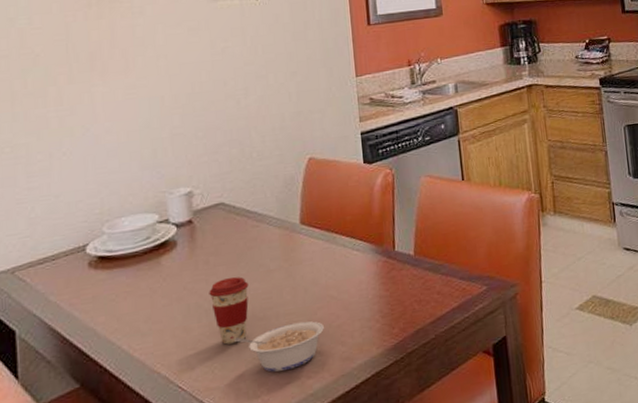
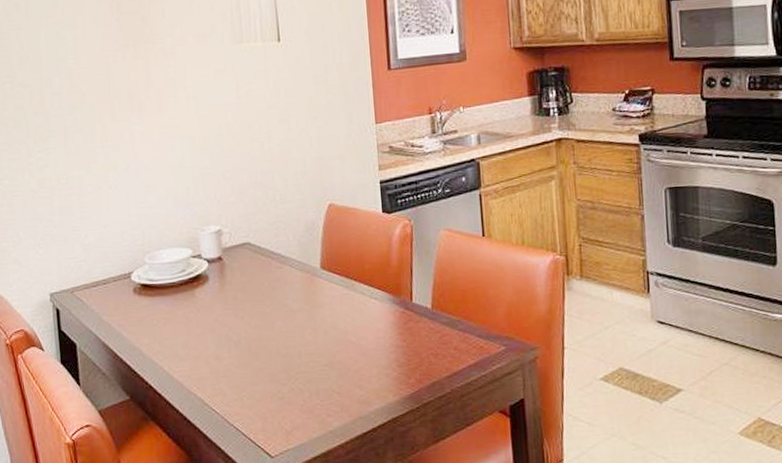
coffee cup: present [209,277,249,345] -> none [237,314,273,376]
legume: present [234,321,324,372] -> none [261,362,343,407]

